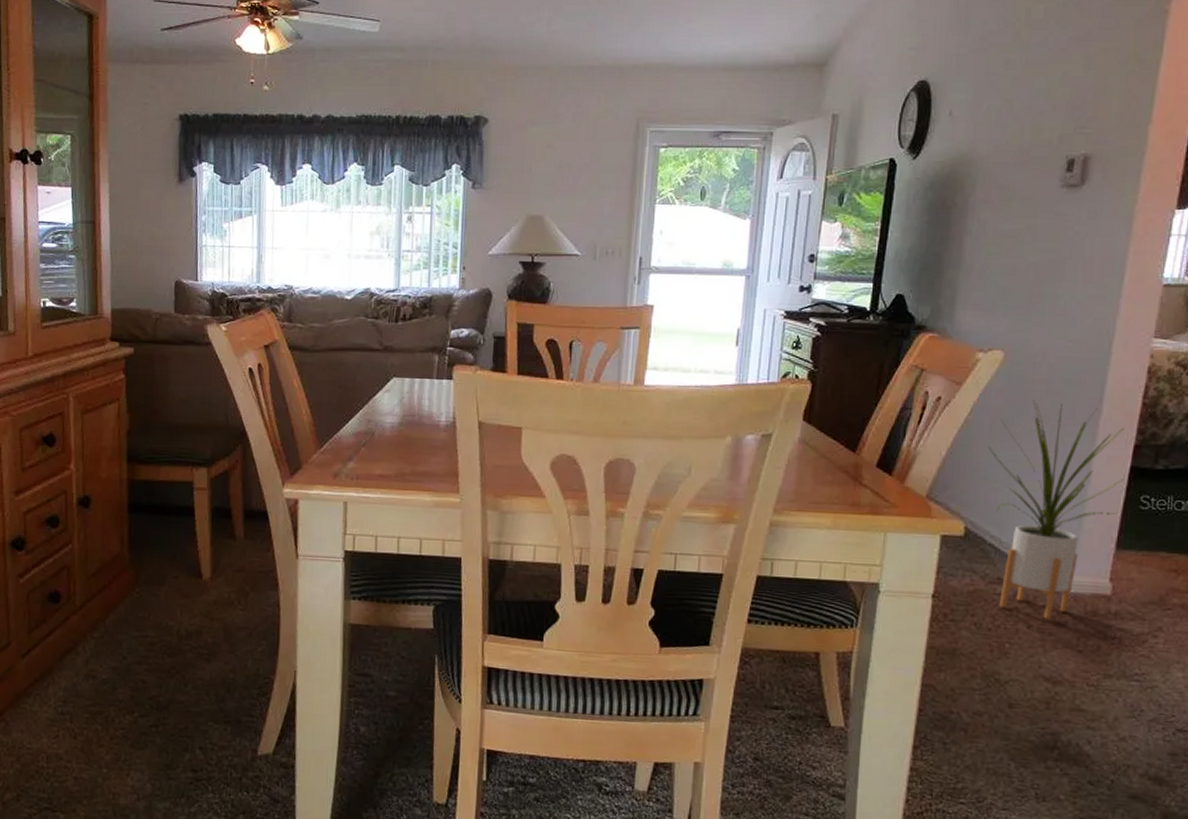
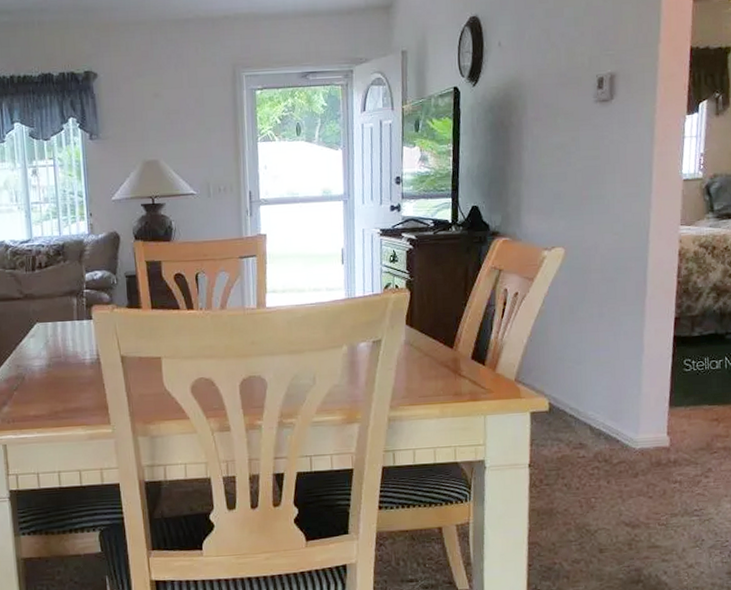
house plant: present [988,400,1126,619] -> none [560,287,670,473]

